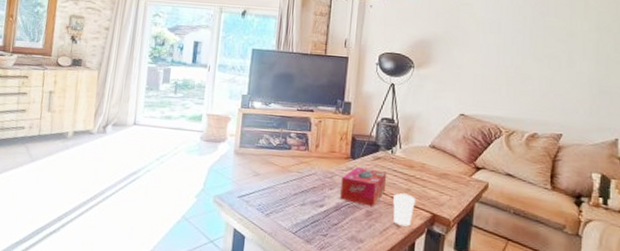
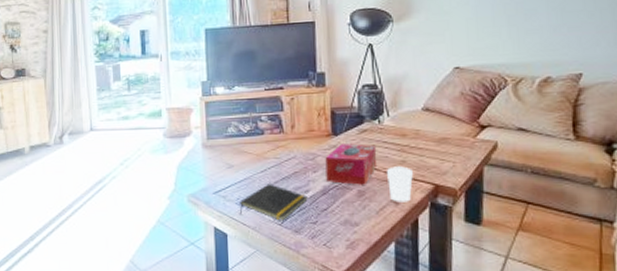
notepad: none [260,194,322,230] -> present [240,184,308,221]

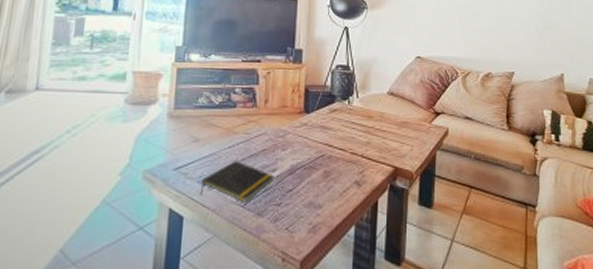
tissue box: present [325,143,377,185] -> none [294,122,345,165]
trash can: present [387,166,413,202] -> none [353,147,376,184]

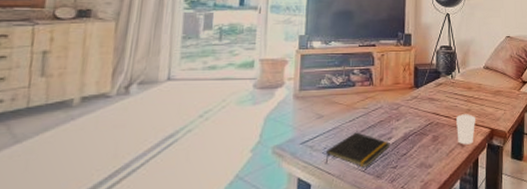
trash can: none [353,147,376,184] -> present [456,114,475,145]

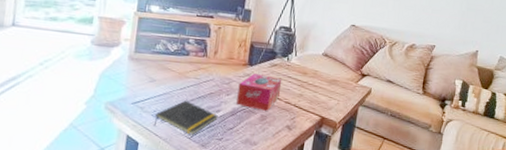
tissue box: none [407,95,449,131] -> present [236,74,282,111]
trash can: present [456,114,475,145] -> none [286,98,307,129]

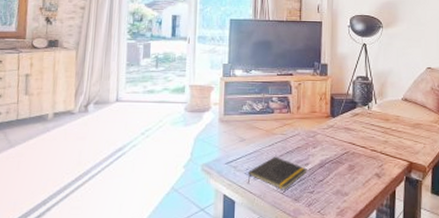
tissue box: present [236,74,282,111] -> none [324,125,366,160]

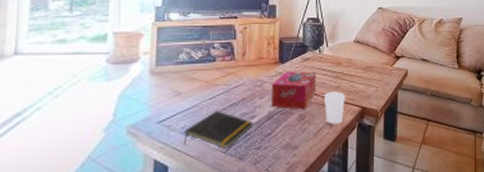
tissue box: none [324,125,366,160] -> present [272,71,317,110]
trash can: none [373,145,393,176] -> present [324,91,345,124]

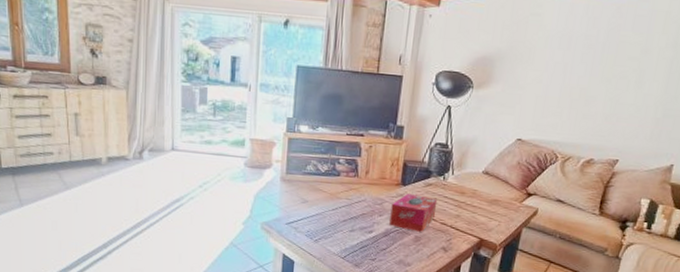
notepad: present [185,111,253,149] -> none [309,221,371,255]
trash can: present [324,91,345,124] -> none [441,219,464,251]

